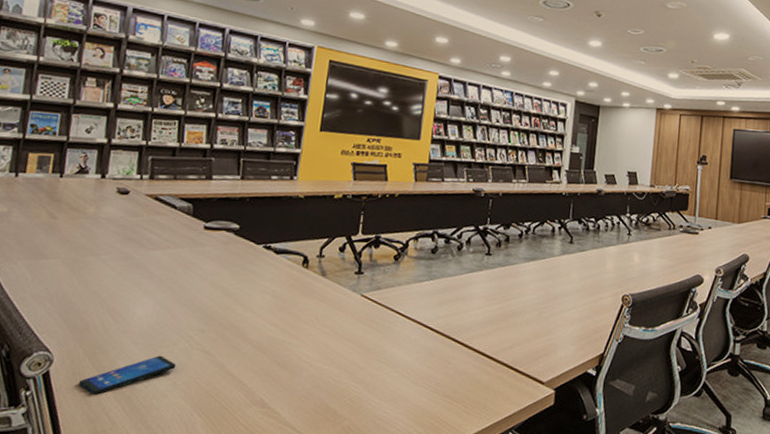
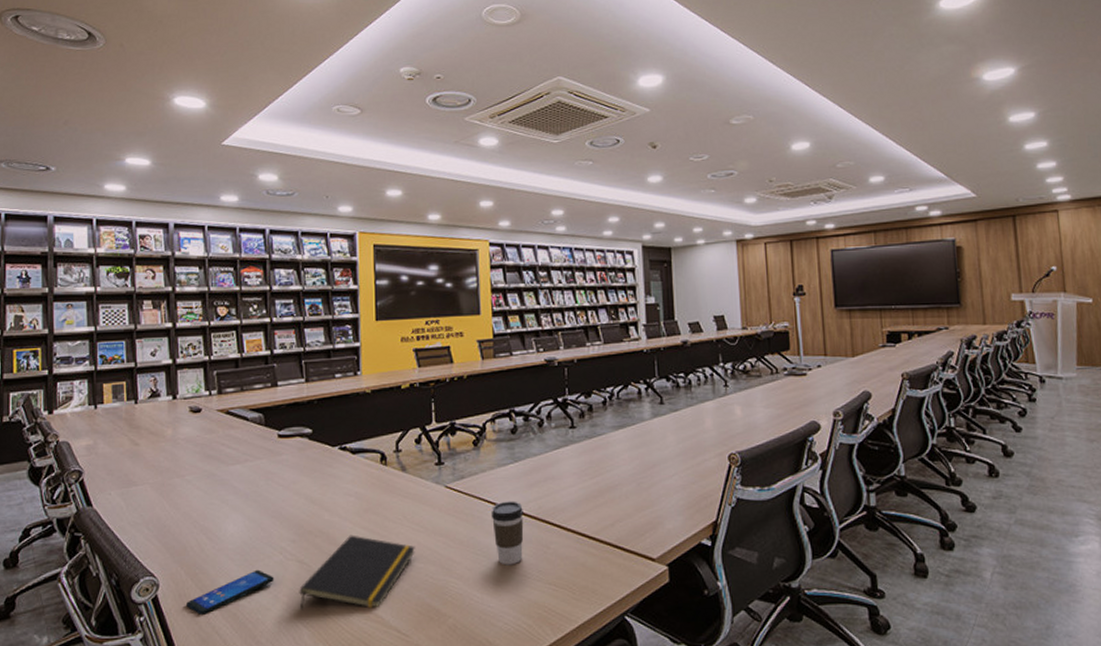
notepad: none [198,331,323,403] -> present [299,535,415,609]
coffee cup: none [400,315,432,376] -> present [491,501,524,565]

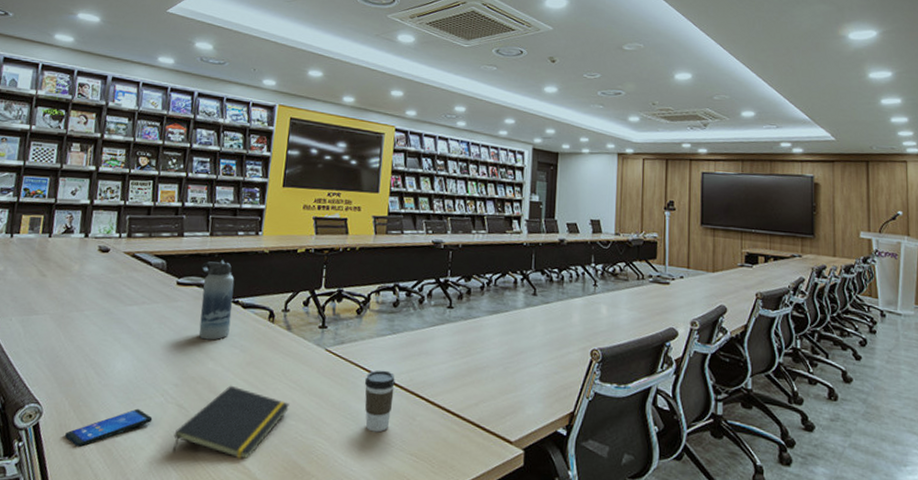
water bottle: none [302,406,341,491] -> present [198,260,235,340]

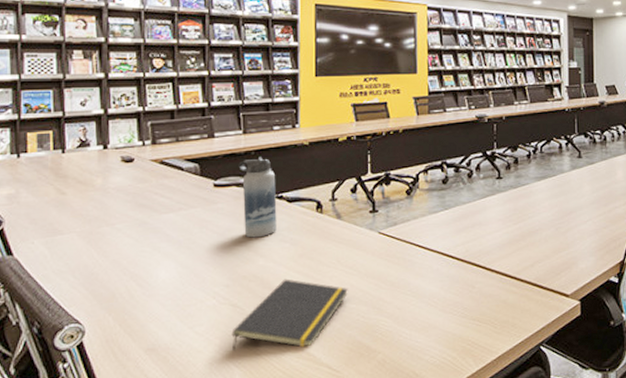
smartphone: present [64,408,153,448] -> none [113,314,207,360]
coffee cup: present [364,370,395,433] -> none [421,245,451,304]

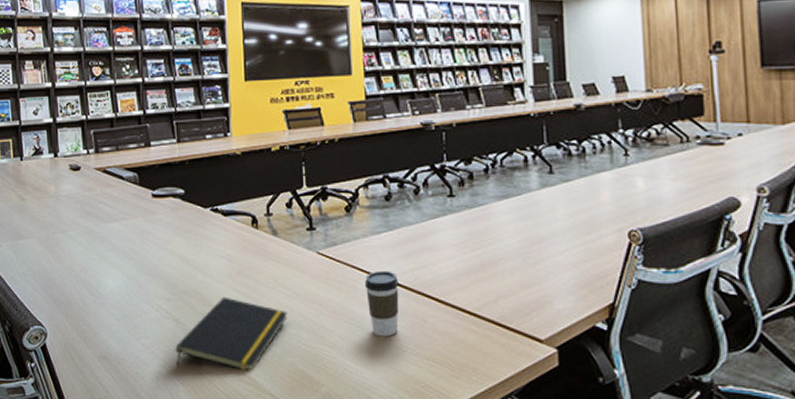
water bottle: present [238,157,277,238] -> none [174,167,213,252]
coffee cup: none [421,245,451,304] -> present [364,270,399,337]

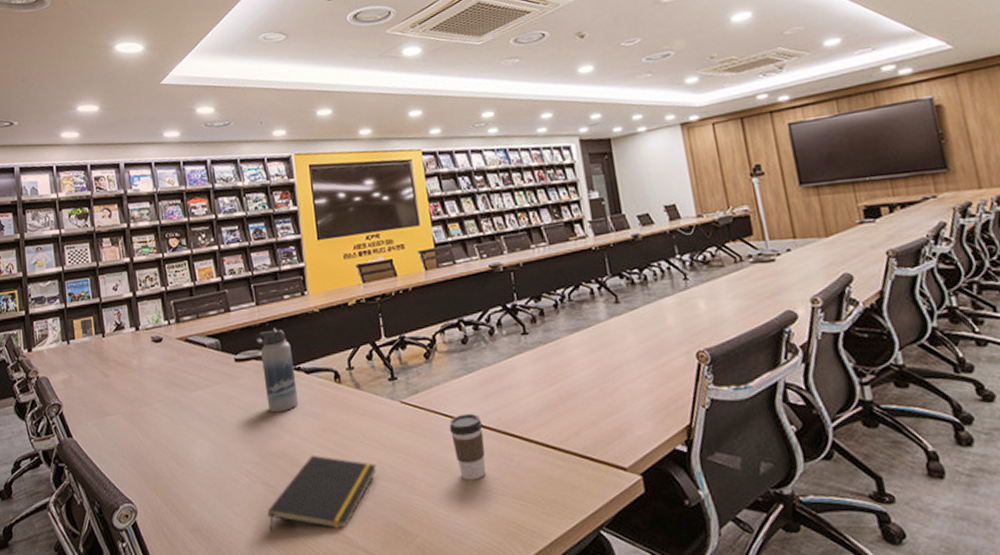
water bottle: none [174,167,213,252] -> present [255,328,298,413]

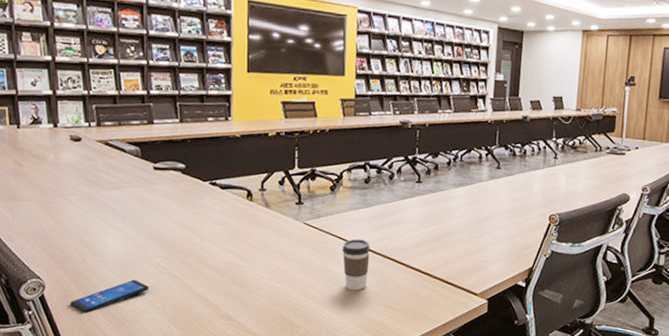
smartphone: none [162,493,243,541] -> present [69,279,149,314]
water bottle: present [255,328,298,413] -> none [176,145,211,219]
notepad: present [267,455,377,532] -> none [171,257,274,316]

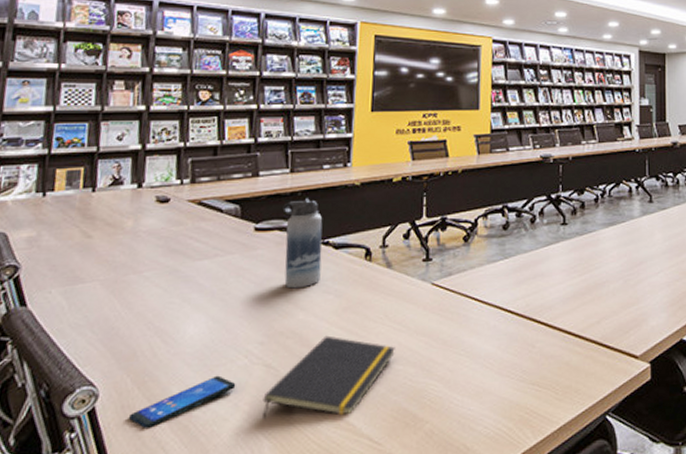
notepad: none [171,257,274,316] -> present [263,335,395,419]
water bottle: none [176,145,211,219] -> present [282,198,323,289]
coffee cup: present [342,239,370,291] -> none [477,298,510,366]

